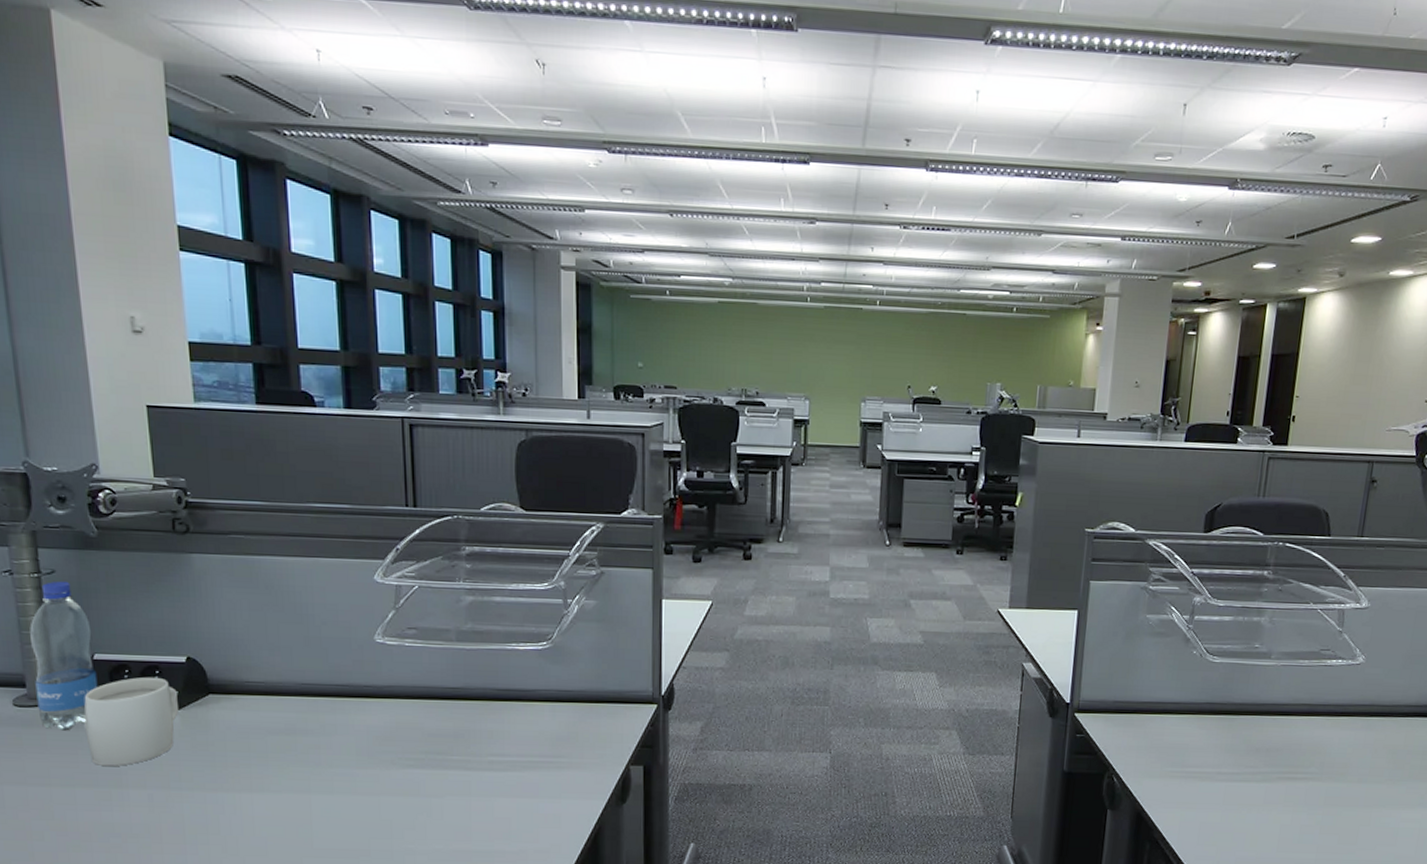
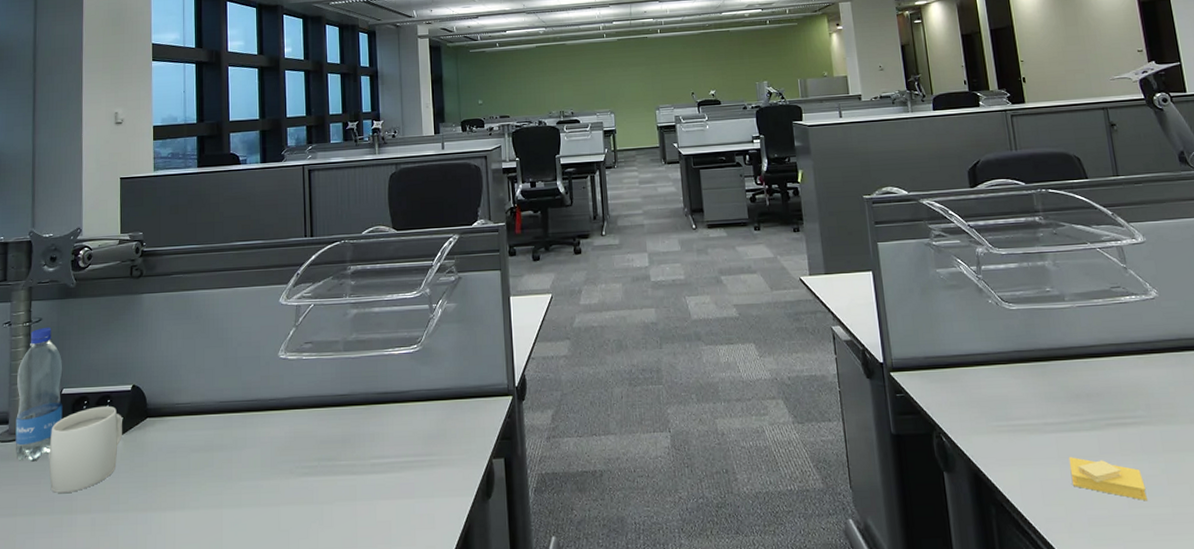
sticky notes: none [1229,804,1298,847] -> present [1068,457,1148,501]

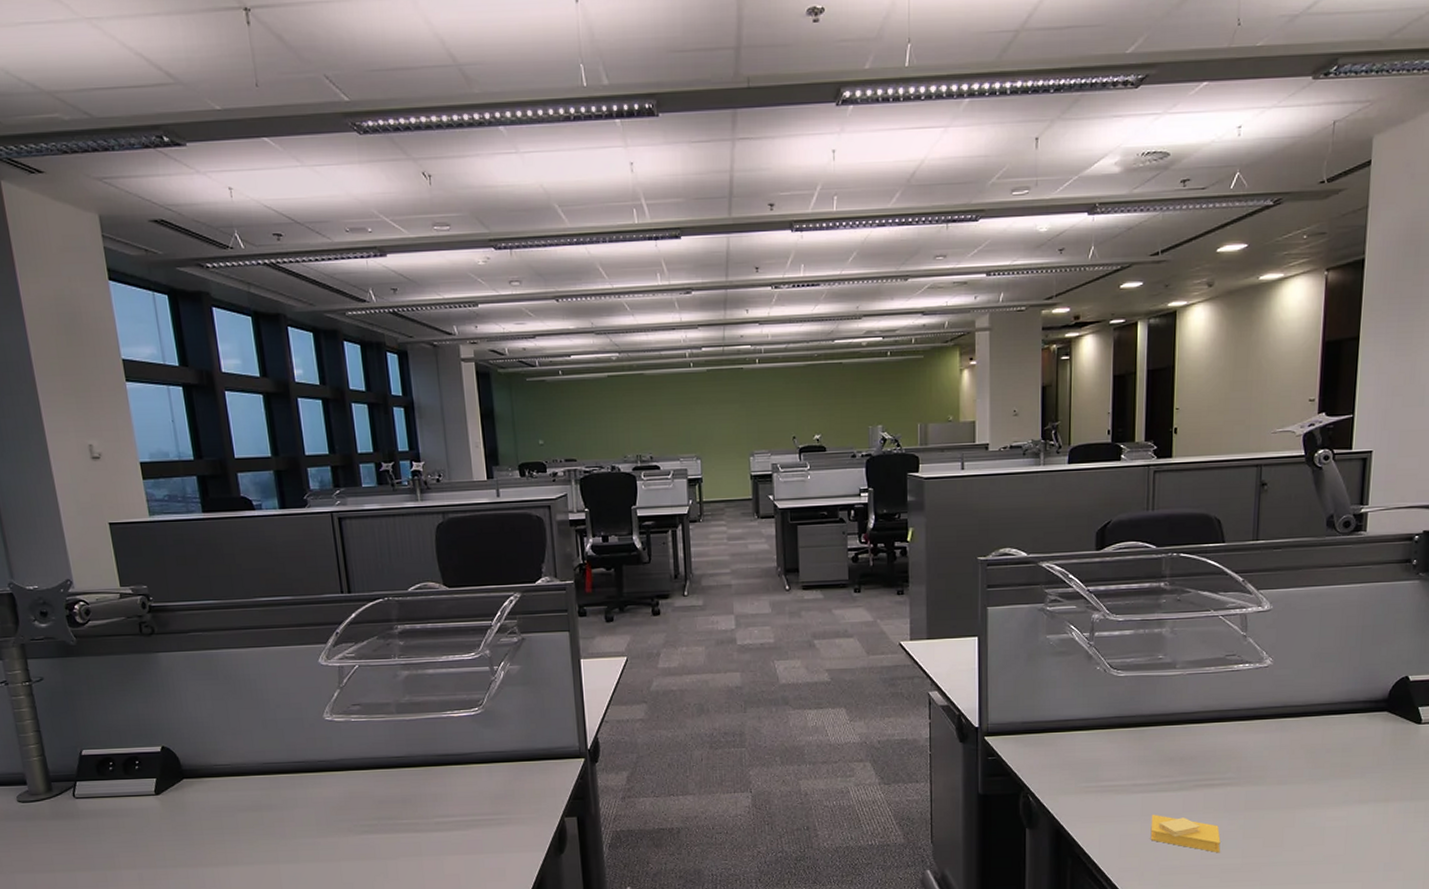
bottle: present [15,327,63,462] -> none [26,686,88,821]
mug: present [48,405,123,493] -> none [76,767,159,850]

